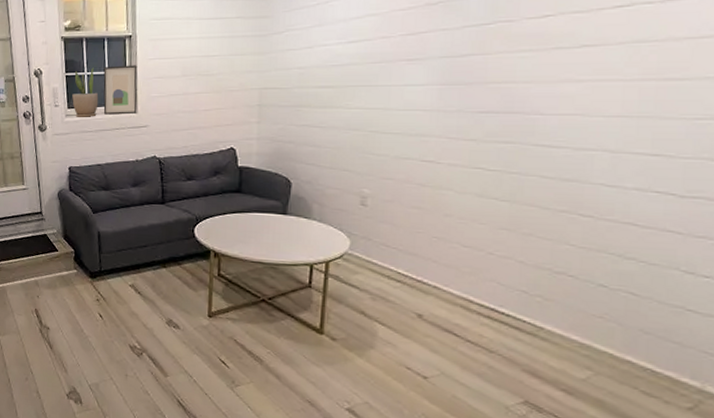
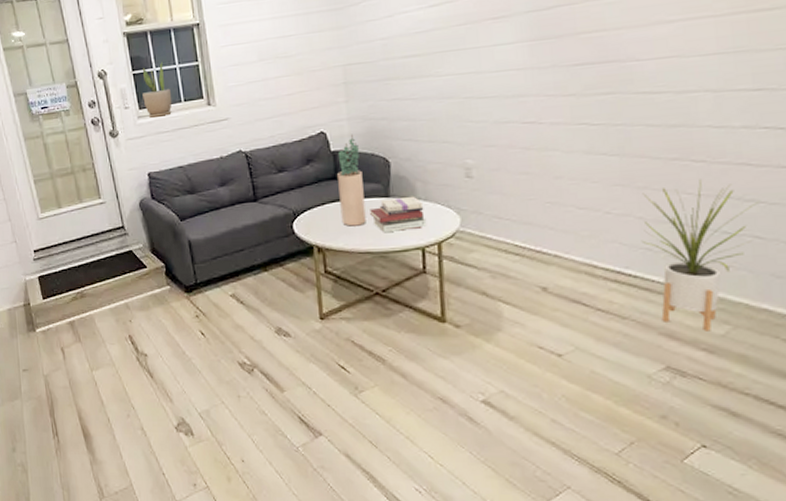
picture frame: present [103,65,138,115] -> none [173,54,215,112]
vase: none [239,153,264,238] -> present [337,134,366,227]
books: none [267,216,318,248] -> present [370,196,427,232]
house plant: none [520,233,637,374] -> present [642,179,758,331]

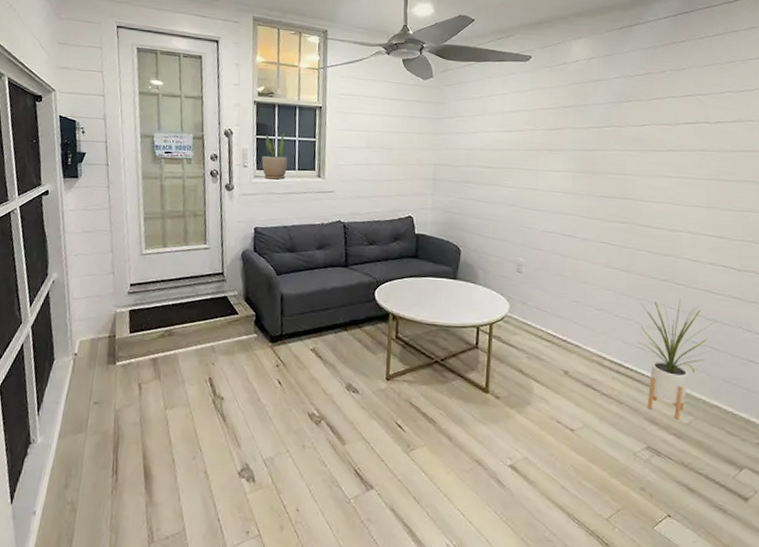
vase: present [337,134,366,227] -> none [416,222,438,301]
books: present [370,196,427,232] -> none [440,281,483,310]

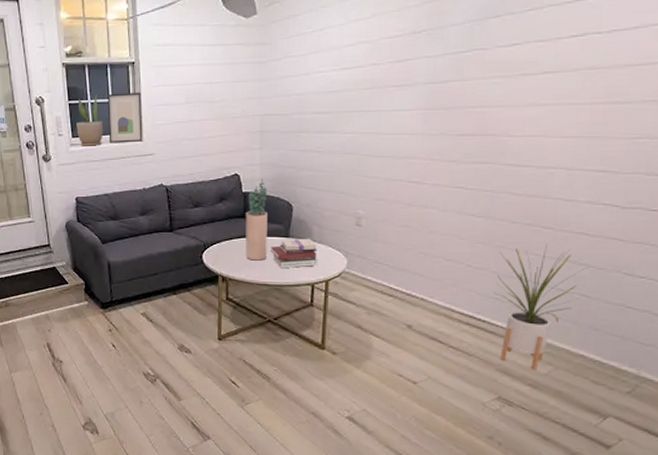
picture frame: none [292,133,326,180] -> present [107,92,143,143]
vase: none [416,222,438,301] -> present [245,178,268,261]
books: none [440,281,483,310] -> present [271,238,319,268]

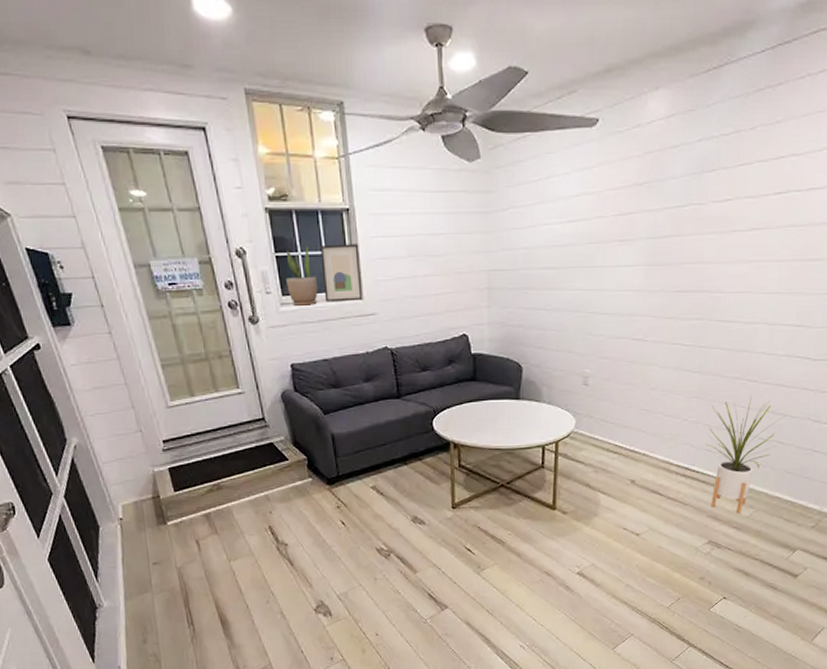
vase: present [245,178,268,261] -> none [476,338,498,425]
books: present [271,238,319,268] -> none [502,399,548,431]

